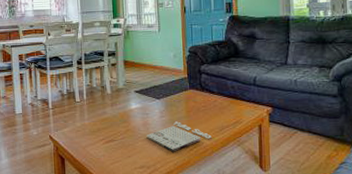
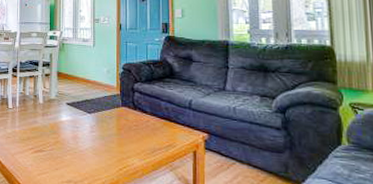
magazine: present [146,121,212,152] -> none [75,138,142,170]

